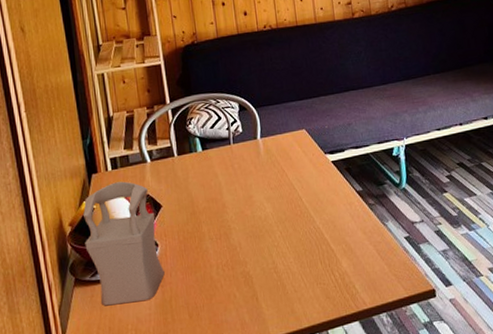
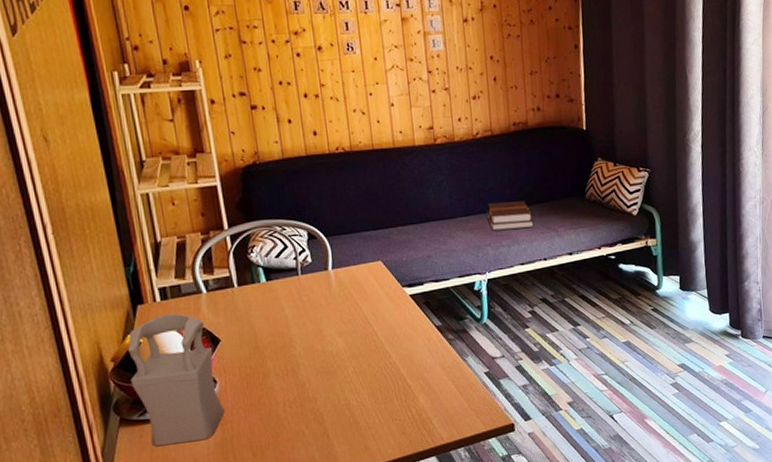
hardback book: none [402,68,449,98] -> present [486,201,535,231]

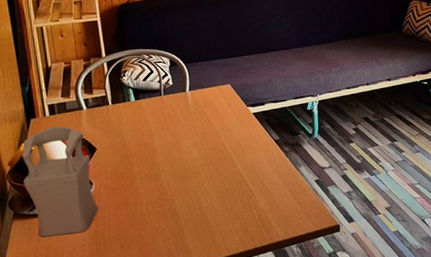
hardback book: present [486,201,535,231] -> none [318,34,359,59]

